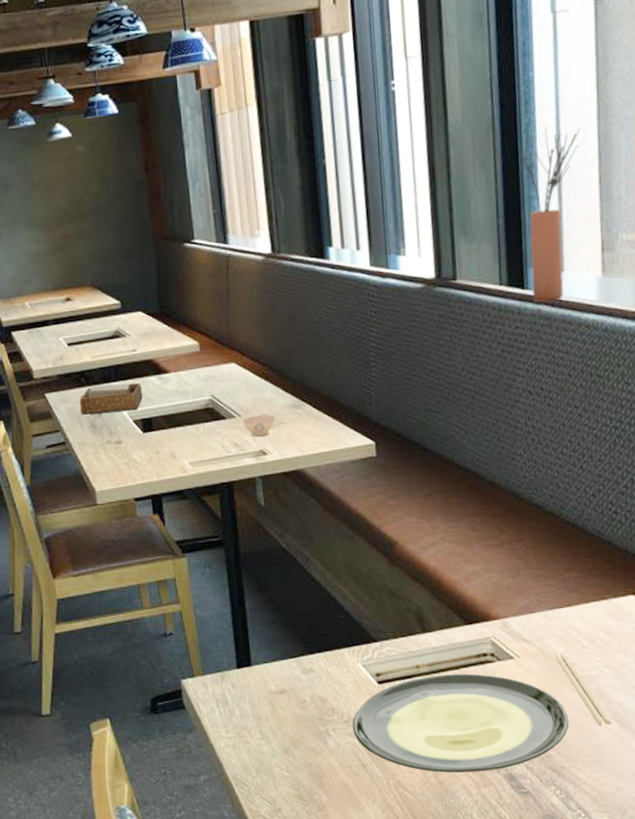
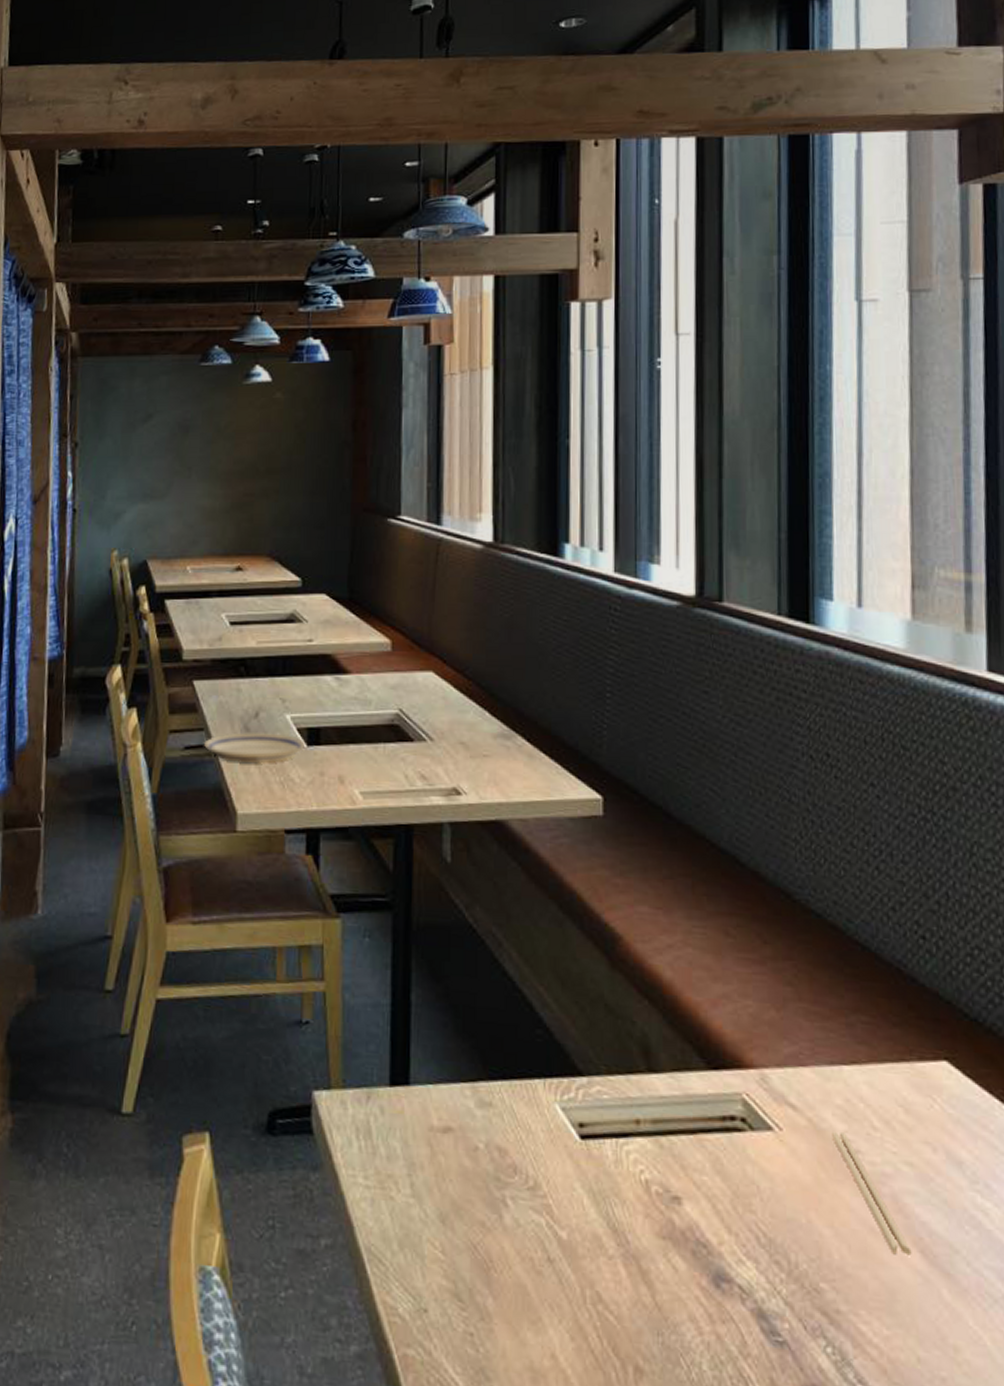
plate: none [61,426,141,453] -> present [204,732,305,763]
napkin holder: present [79,382,143,415] -> none [234,678,314,716]
teacup: present [242,414,283,437] -> none [434,742,486,770]
plate: present [352,673,569,773] -> none [539,1138,849,1299]
vase: present [520,126,581,303] -> none [810,429,888,644]

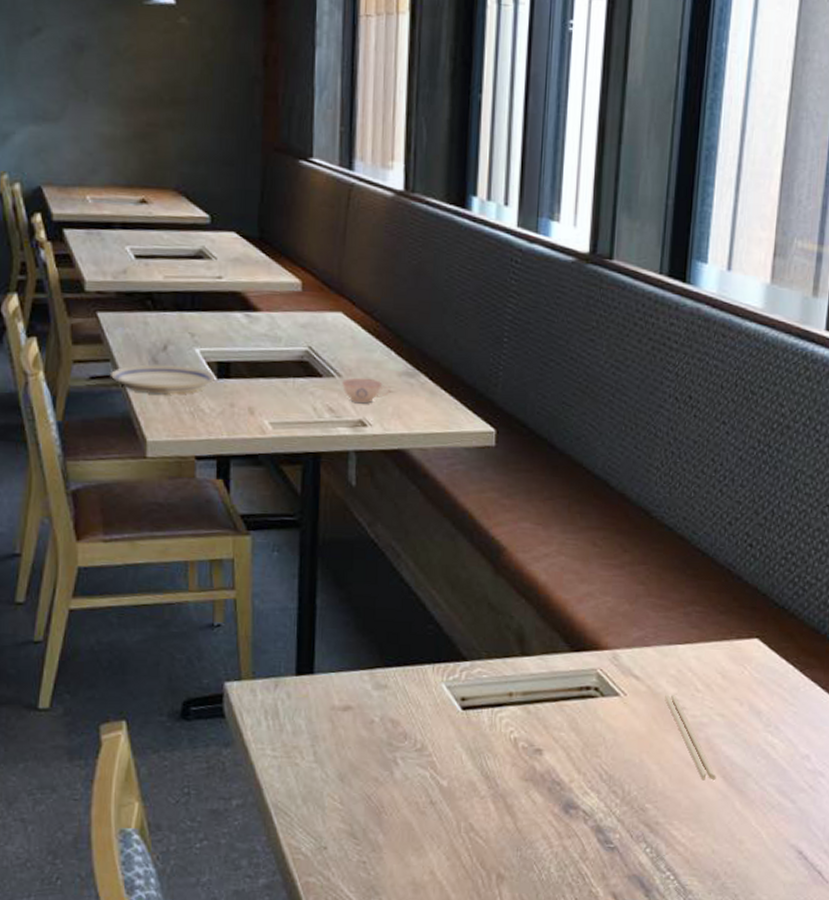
teacup: none [434,742,486,770] -> present [342,378,391,404]

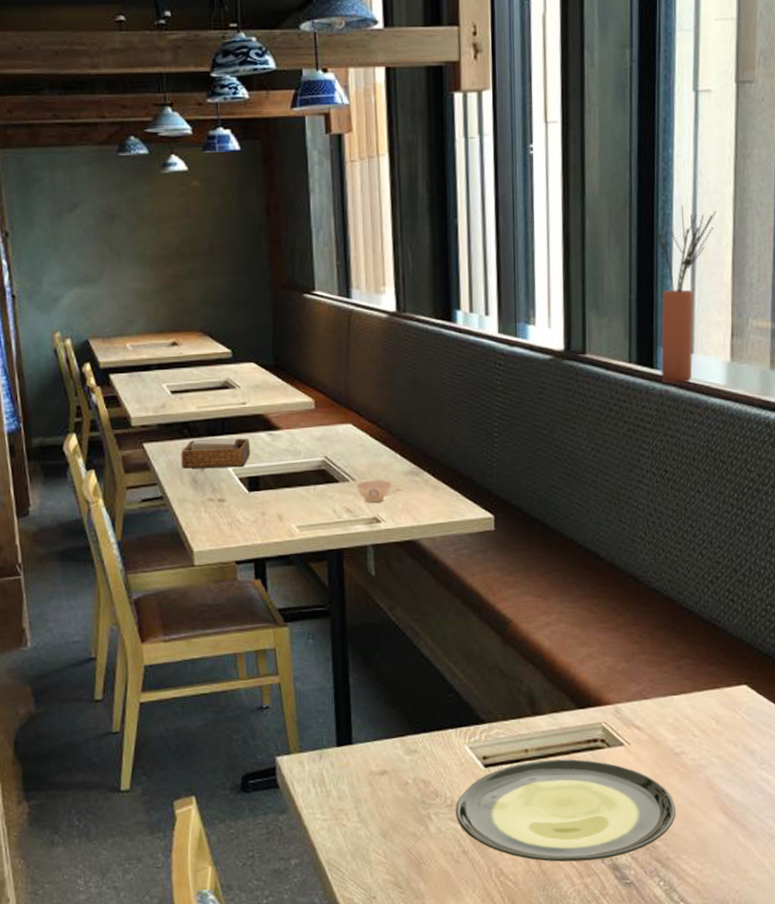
plate: present [111,364,215,394] -> none [159,483,247,510]
napkin holder: none [141,312,224,350] -> present [181,437,251,469]
plate: none [425,706,671,821] -> present [455,759,676,862]
chopsticks: present [665,695,716,781] -> none [665,741,718,817]
vase: none [693,106,769,302] -> present [655,205,717,384]

